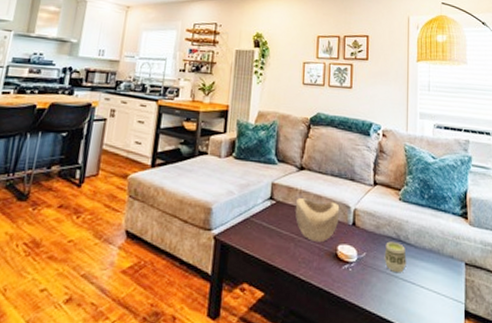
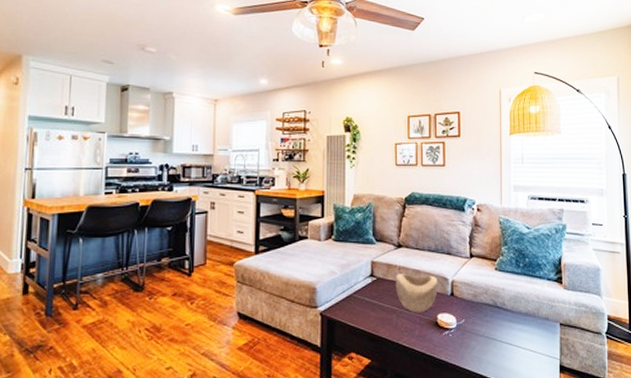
cup: present [384,241,407,273] -> none [482,308,504,336]

